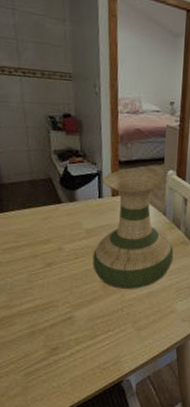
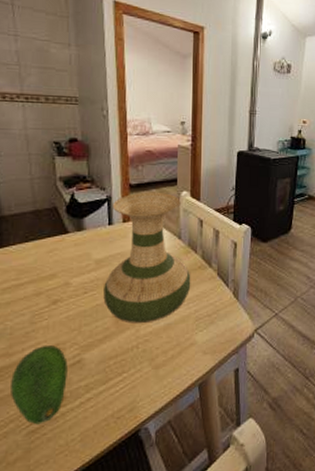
fruit: none [11,302,60,368] -> present [11,345,68,425]

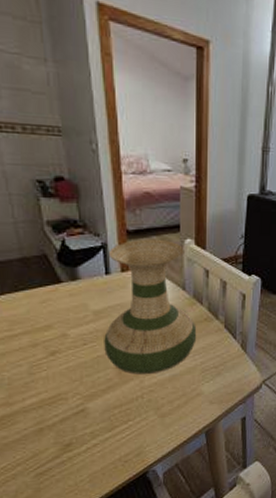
fruit: present [11,345,68,425] -> none [14,395,72,468]

